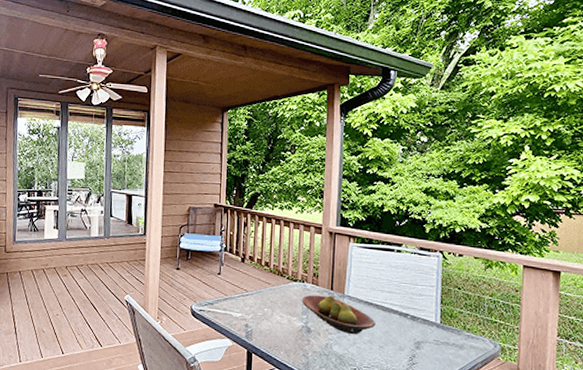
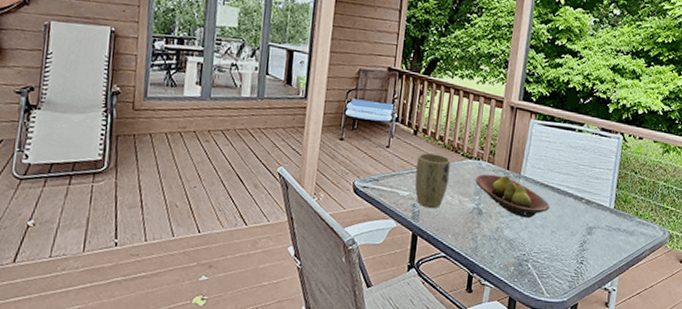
plant pot: none [246,278,277,328] -> present [414,153,451,209]

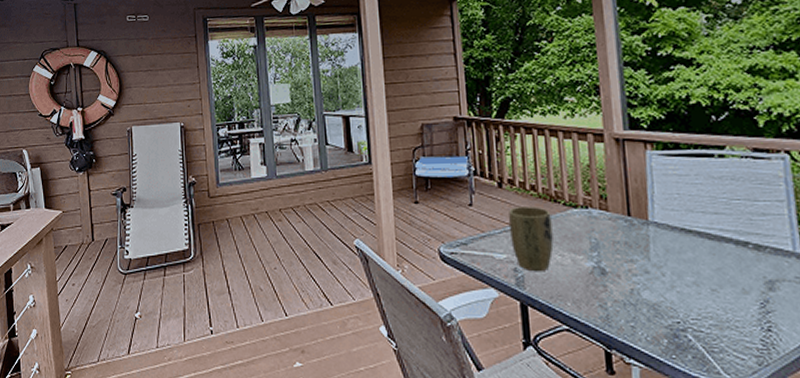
fruit bowl: present [475,174,550,219] -> none [587,223,701,275]

